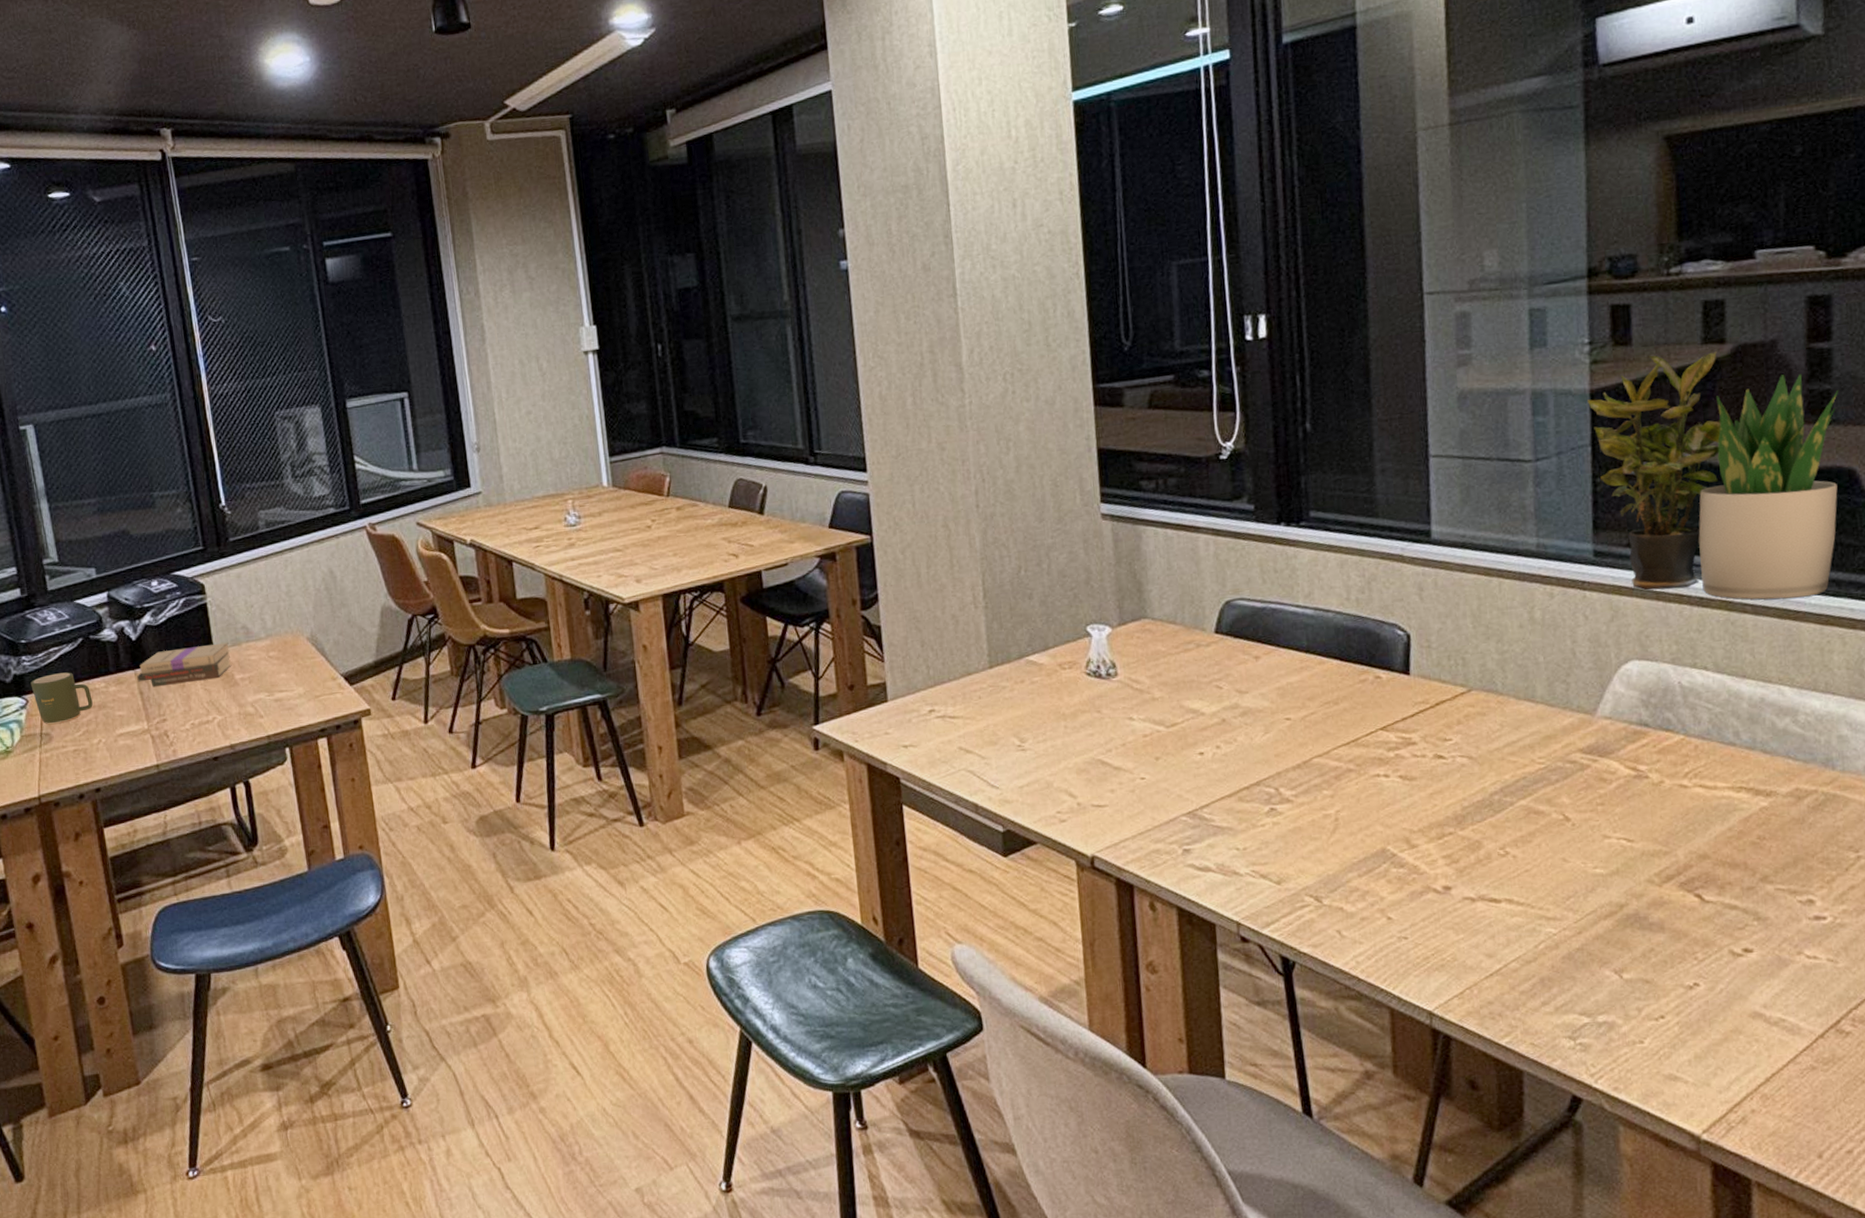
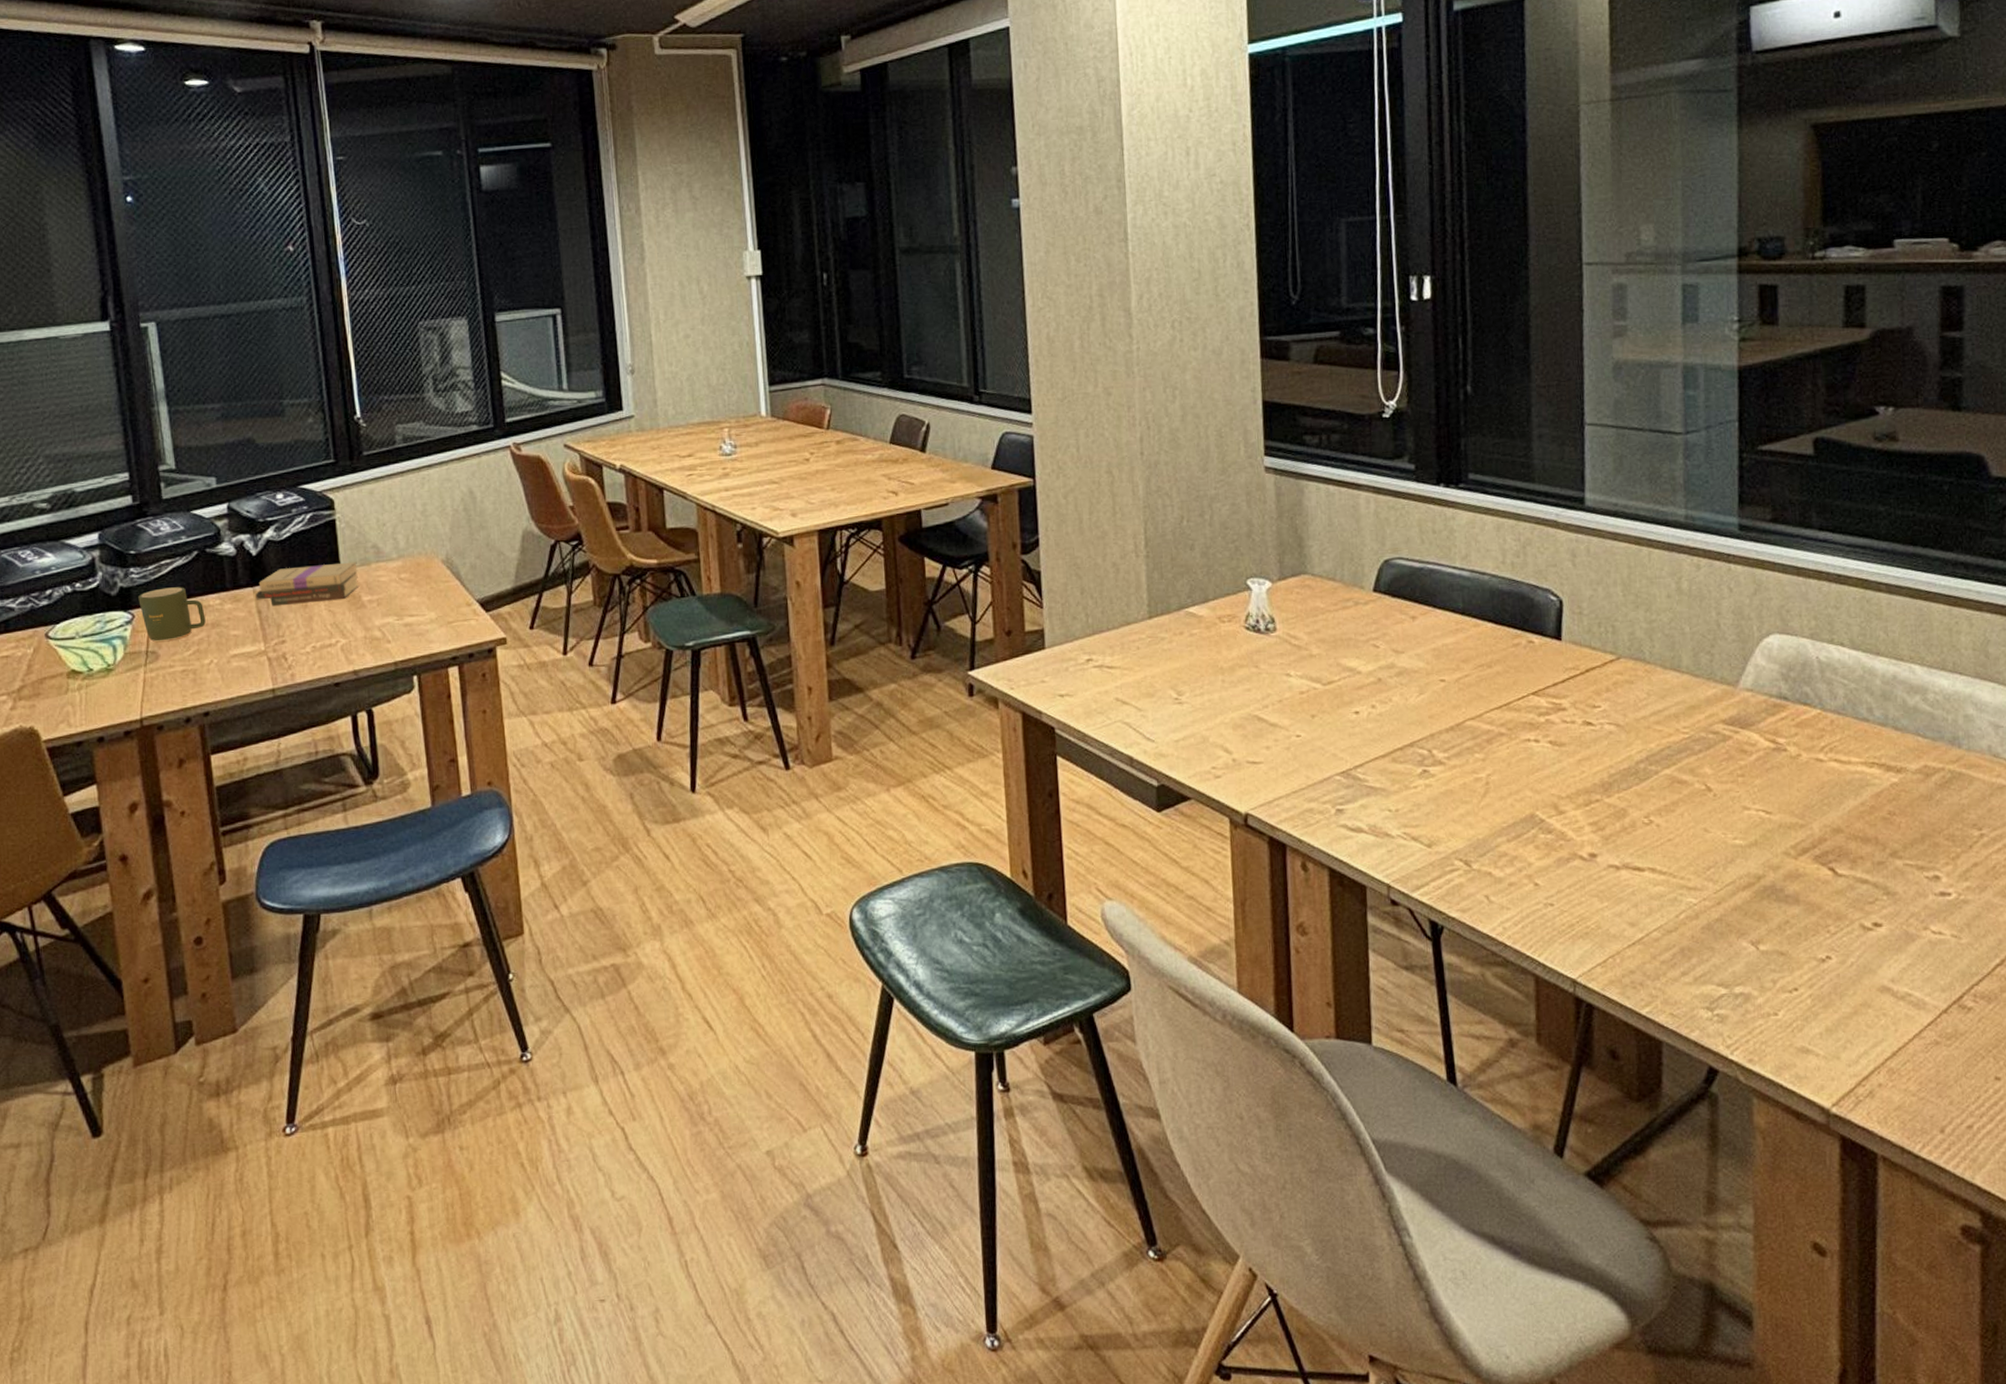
potted plant: present [1587,351,1722,591] -> none [1736,335,1860,566]
planter: present [1698,374,1839,600] -> none [1837,361,1969,580]

